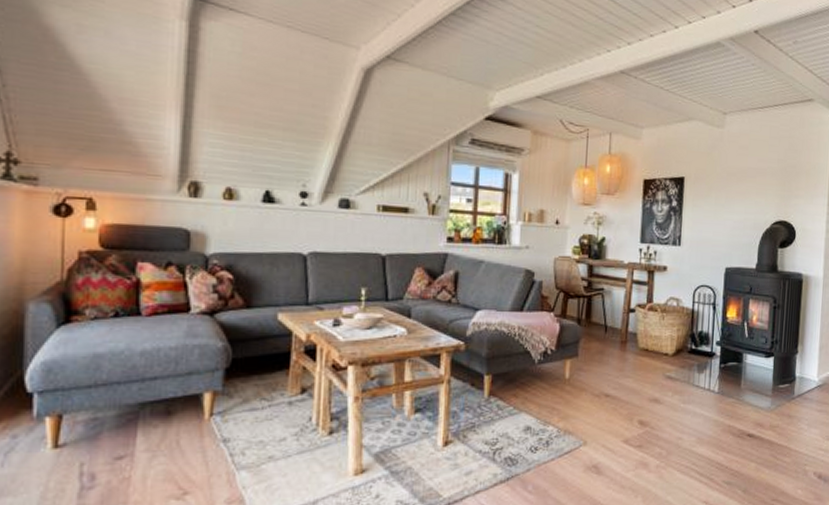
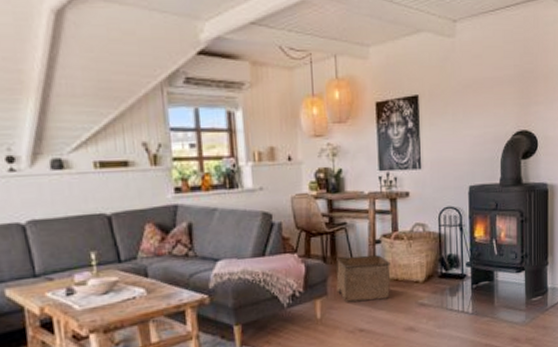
storage bin: none [587,321,642,367] -> present [336,254,390,302]

